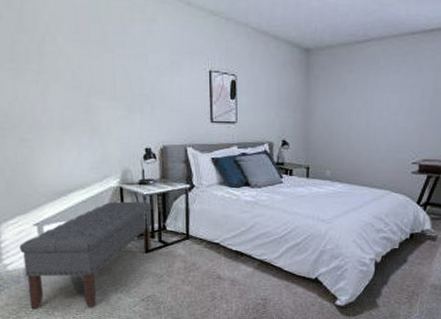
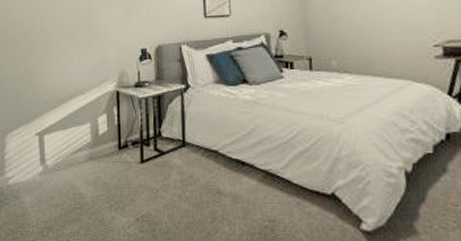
bench: present [20,201,152,310] -> none [21,105,147,230]

